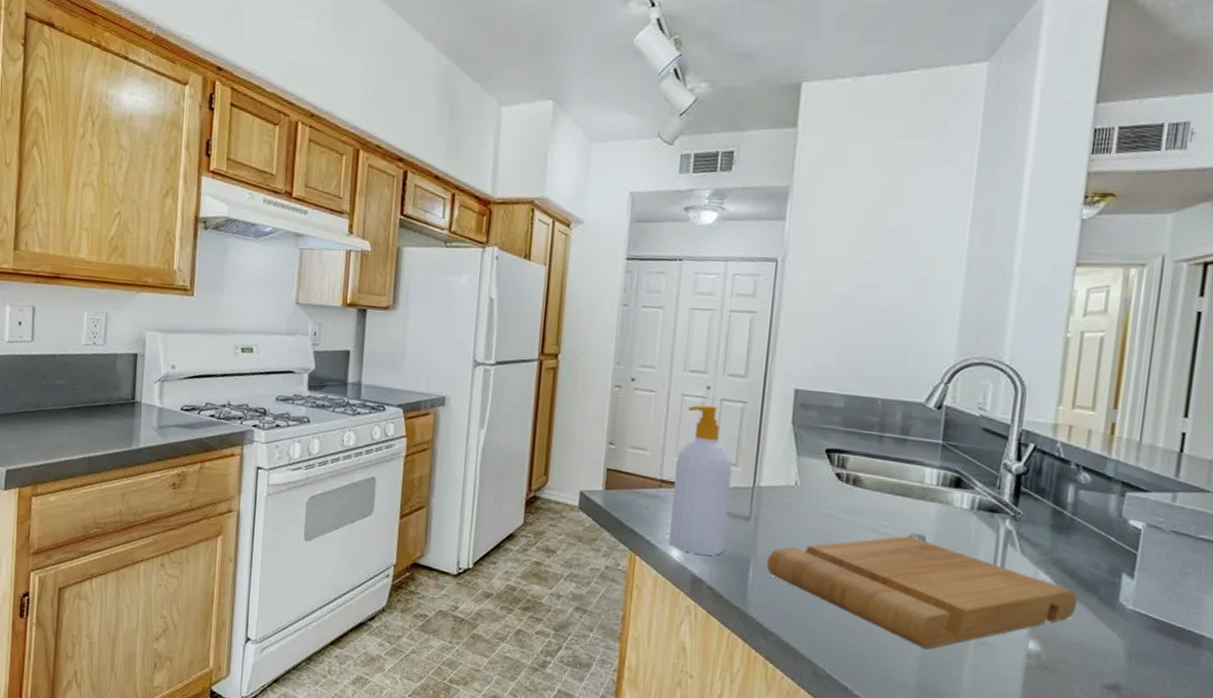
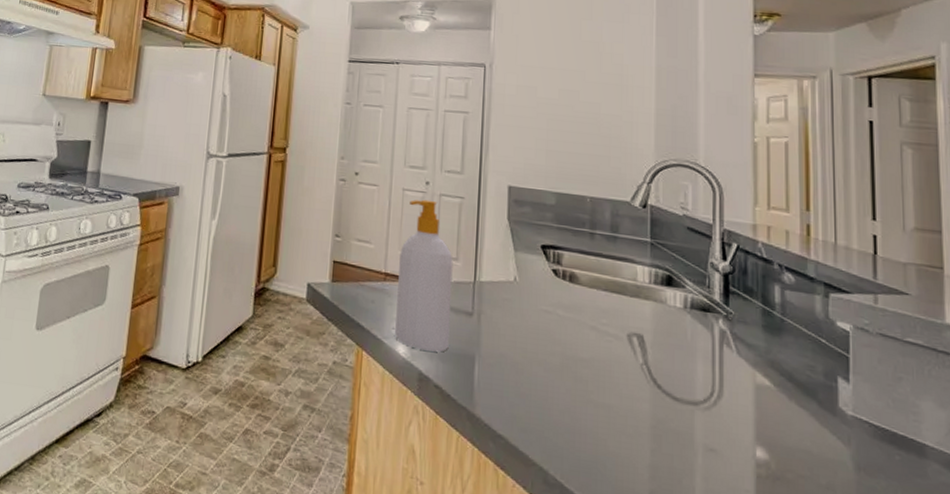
cutting board: present [766,536,1077,650] -> none [491,334,798,456]

